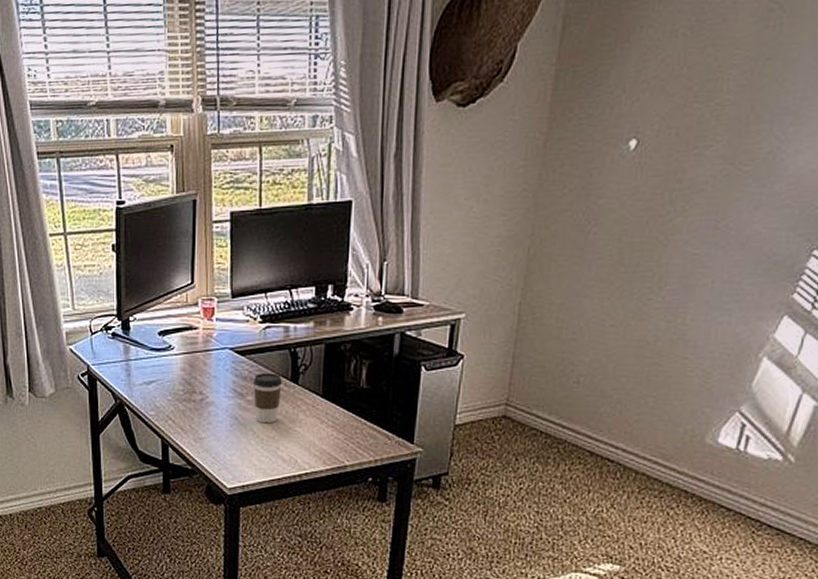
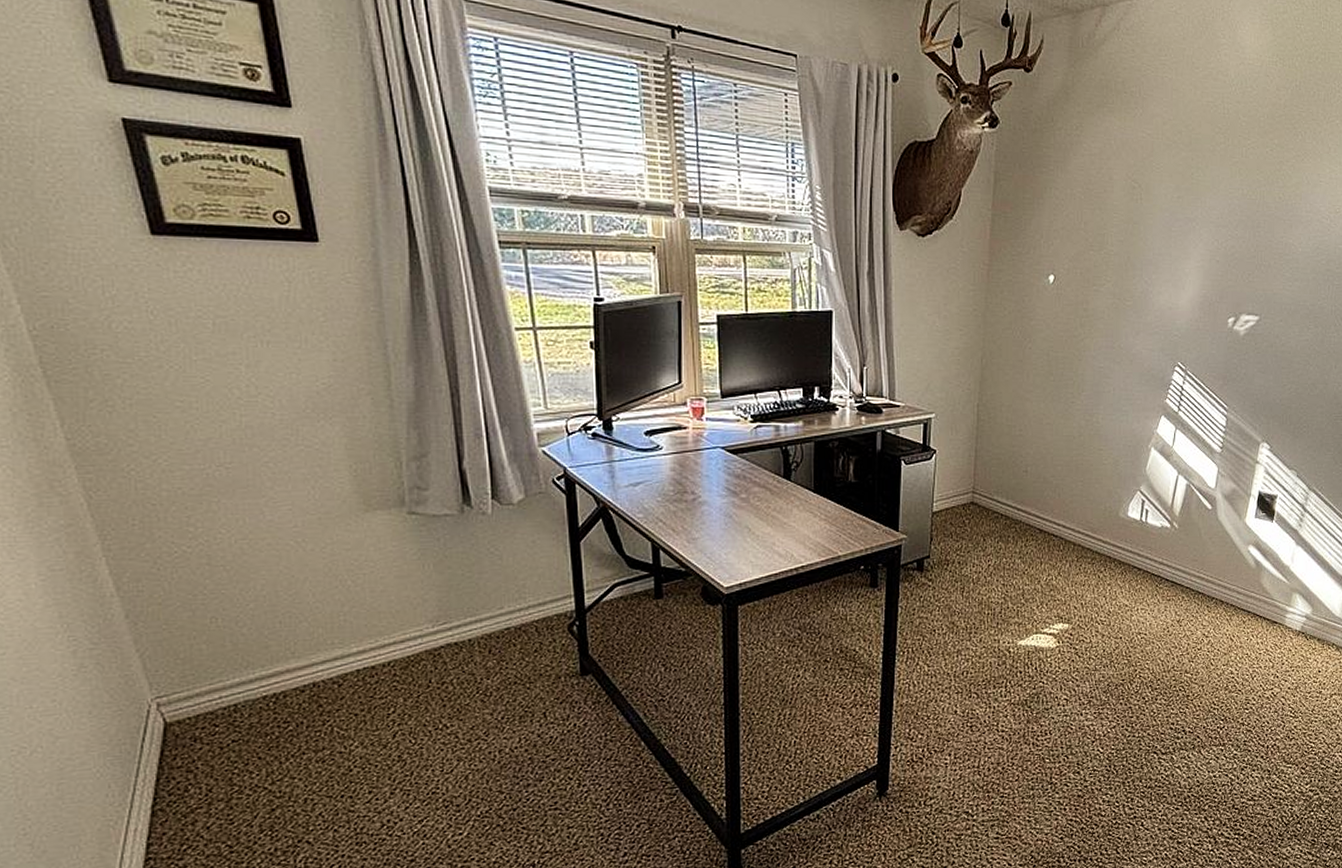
coffee cup: present [252,373,282,424] -> none [745,470,775,520]

